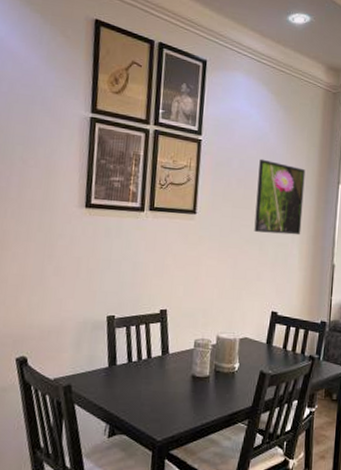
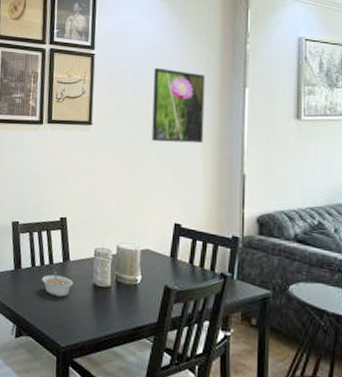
legume: none [138,365,173,391] -> present [41,271,74,297]

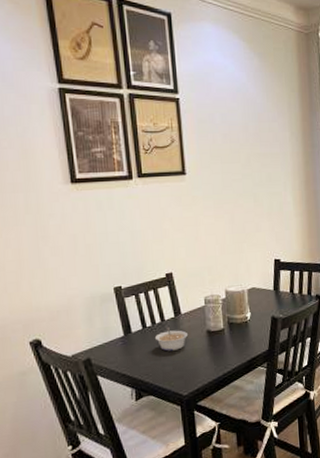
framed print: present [151,67,205,144] -> none [241,110,292,184]

